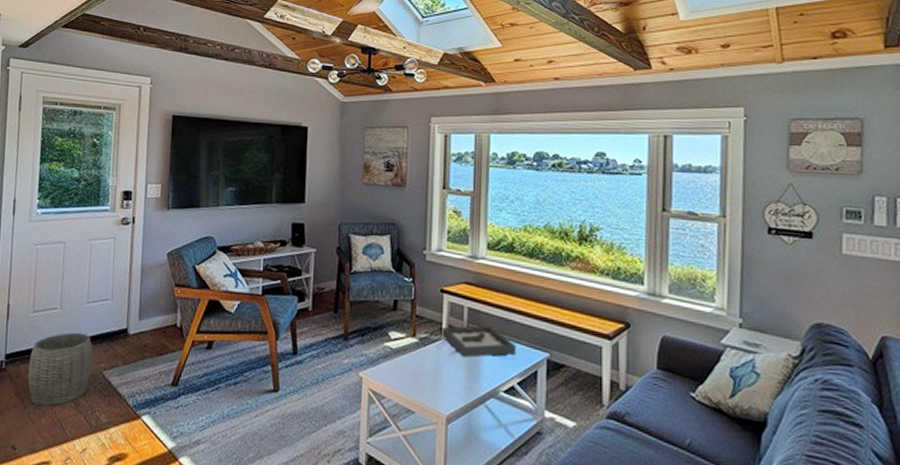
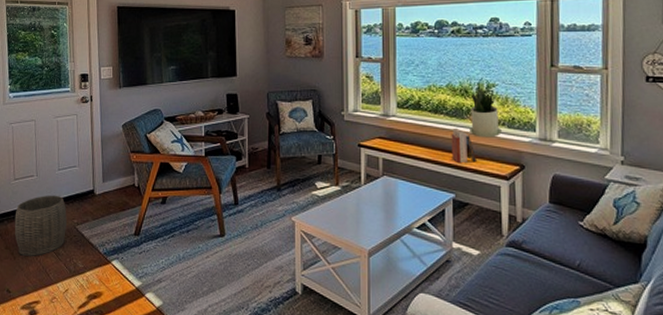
decorative tray: present [442,325,517,358] -> none [361,173,427,201]
books: none [547,275,577,318] -> present [451,127,478,164]
planter: none [569,232,605,290] -> present [469,89,502,138]

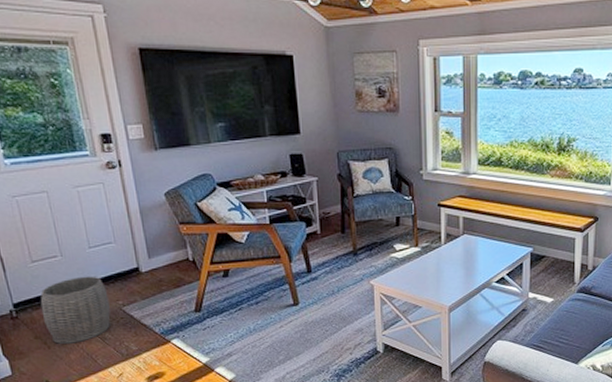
books: present [451,127,478,164] -> none [531,183,555,219]
planter: present [469,89,502,138] -> none [549,143,579,192]

